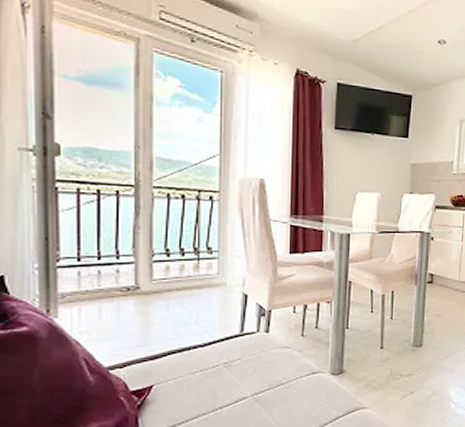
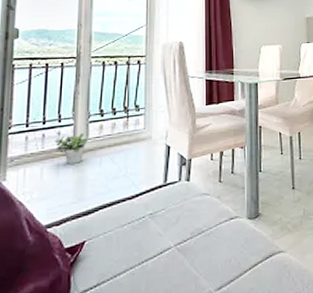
potted plant: none [112,273,152,305] -> present [54,133,88,164]

